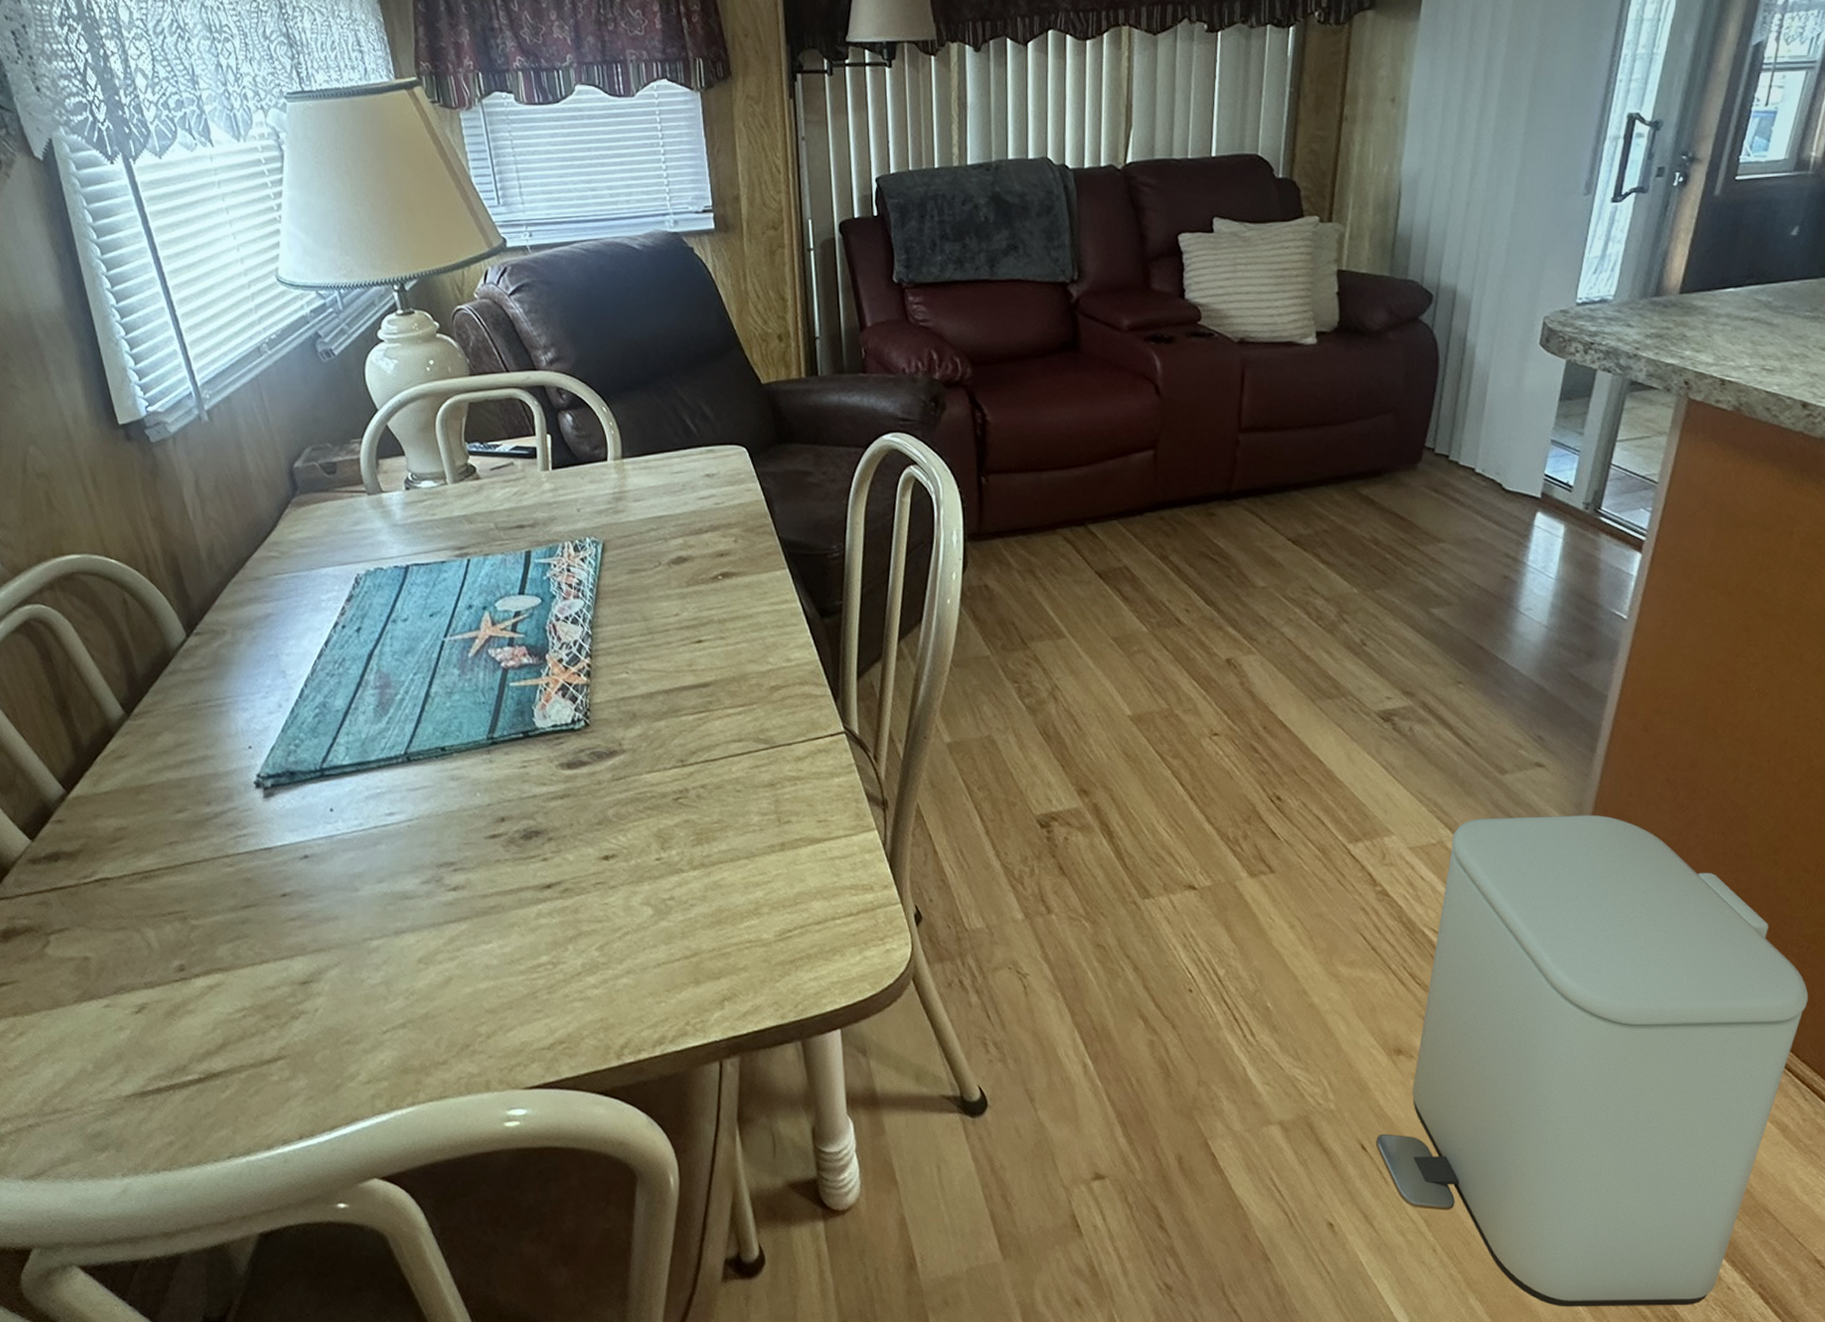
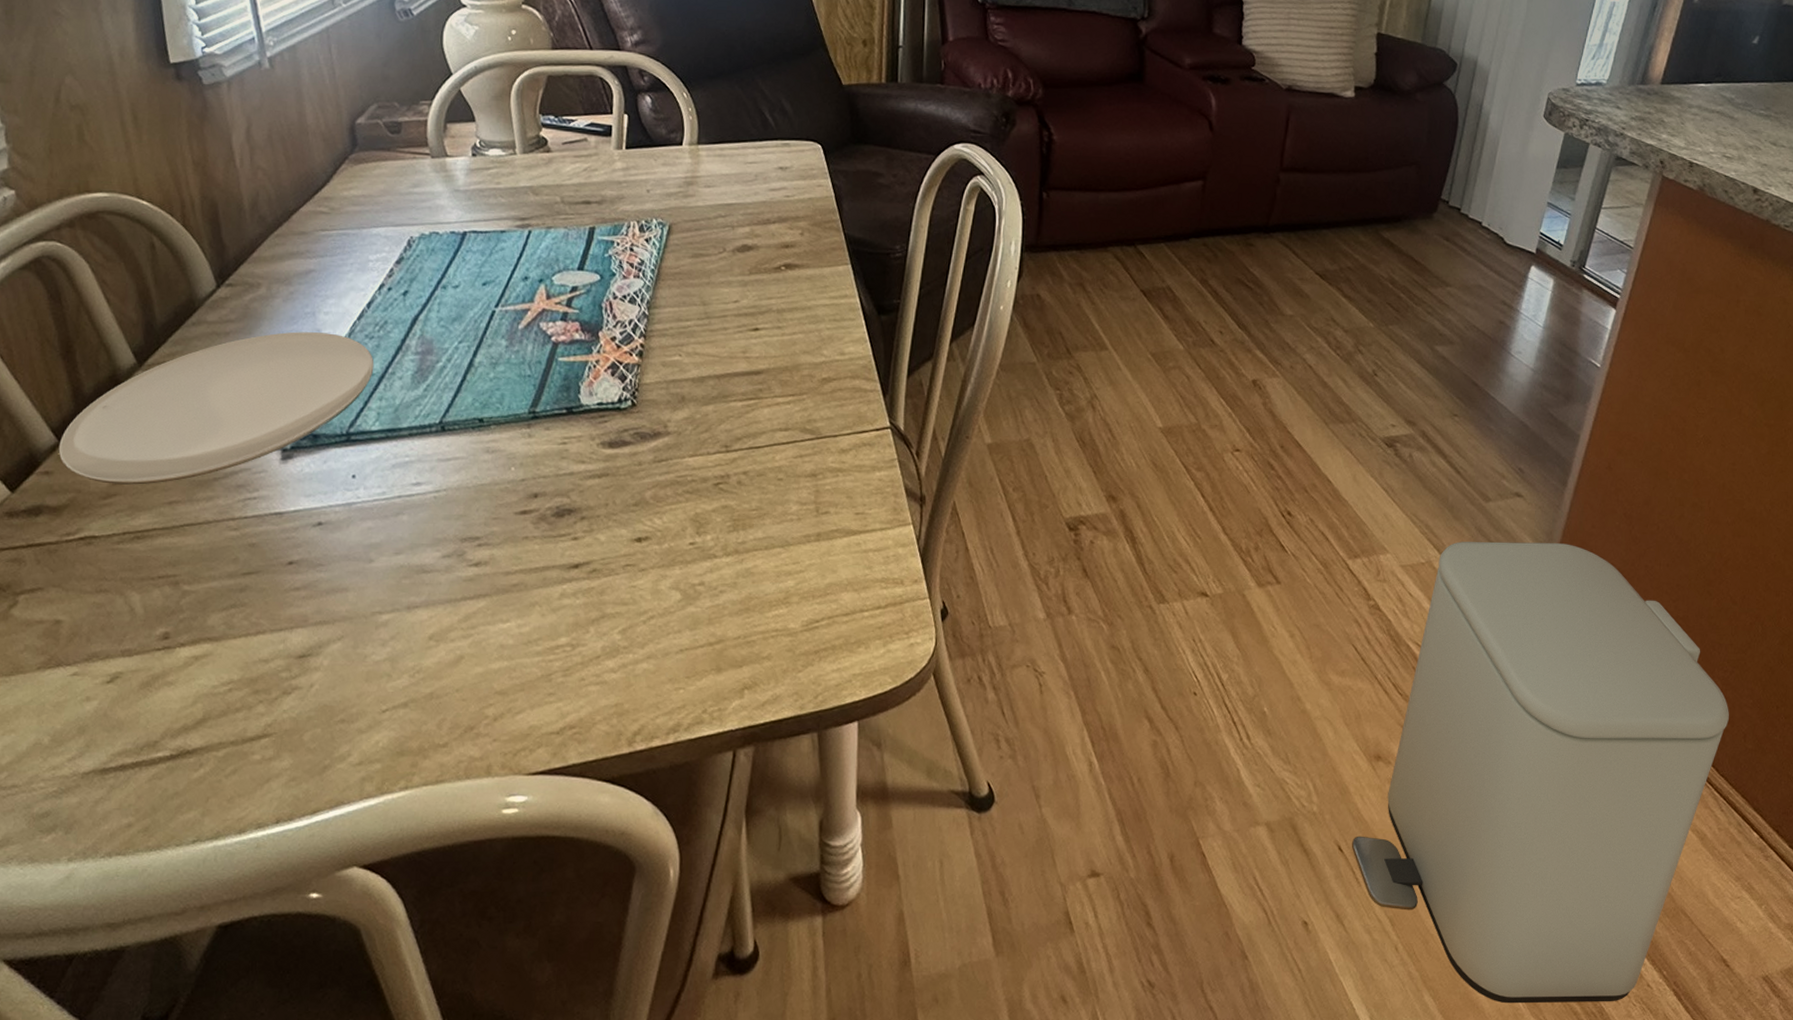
plate: none [66,673,338,829] -> present [58,331,375,485]

